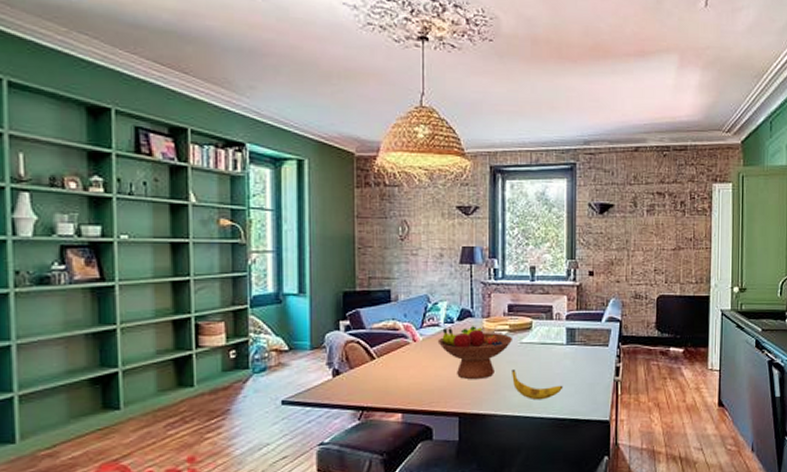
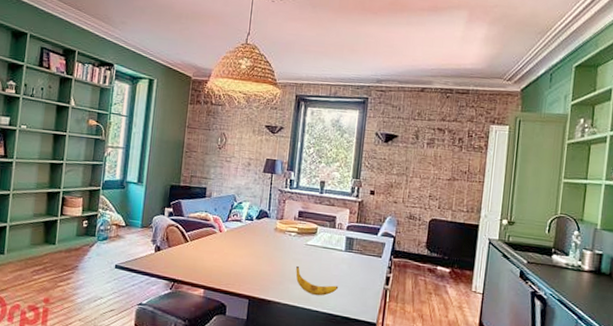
fruit bowl: present [437,326,513,380] -> none [238,224,300,271]

